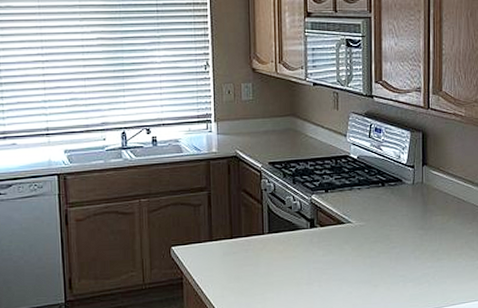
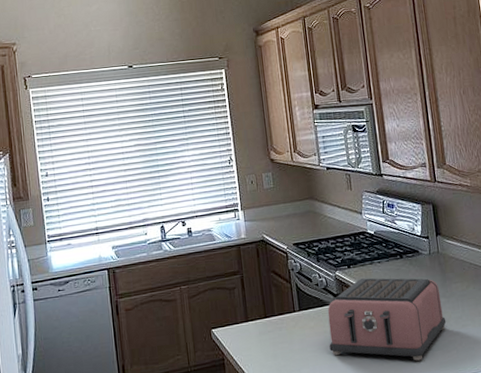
toaster: none [297,204,422,292] -> present [327,278,446,361]

